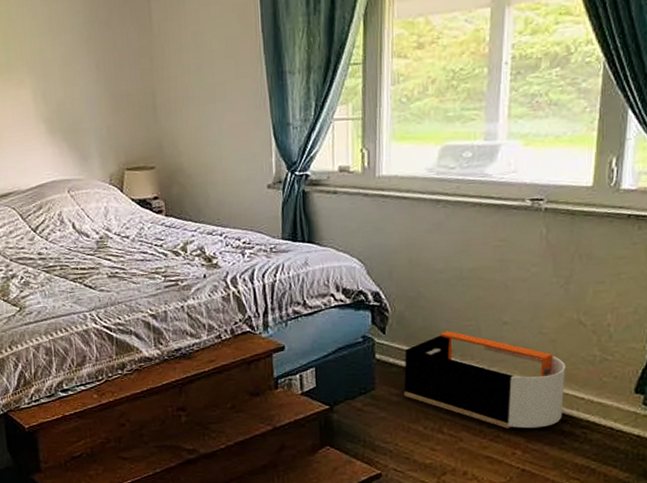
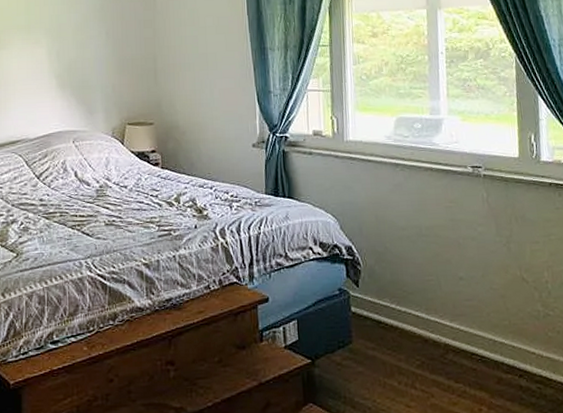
storage bin: present [403,330,565,429] -> none [377,285,519,384]

